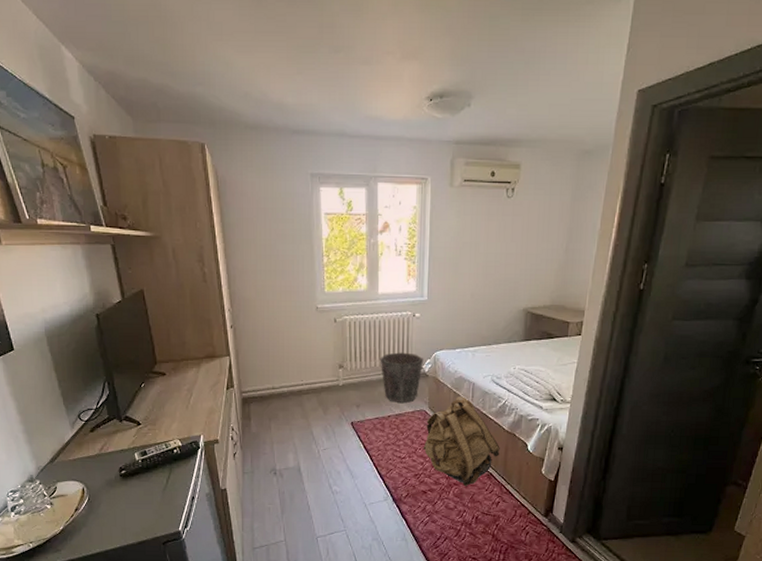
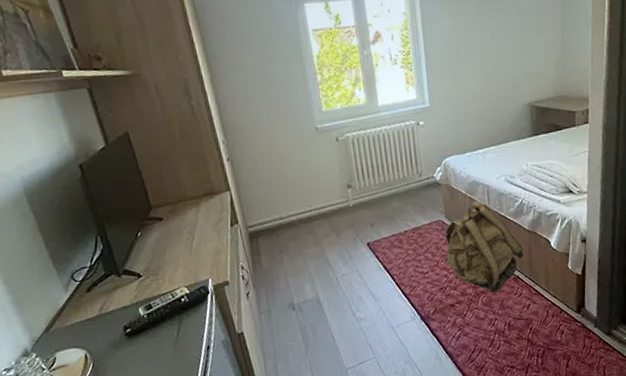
waste bin: present [380,352,424,404] -> none [388,163,435,217]

